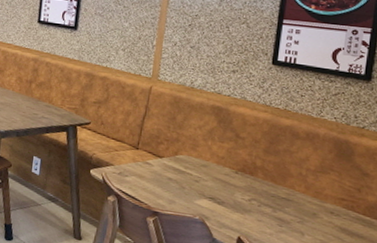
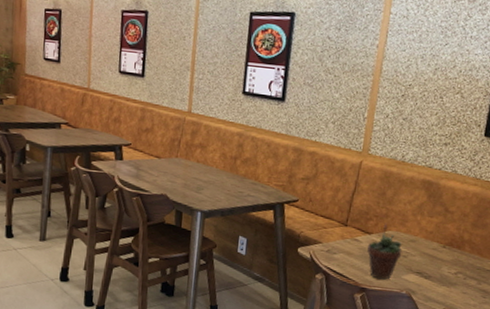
succulent plant: none [159,147,194,204] -> present [367,223,402,280]

